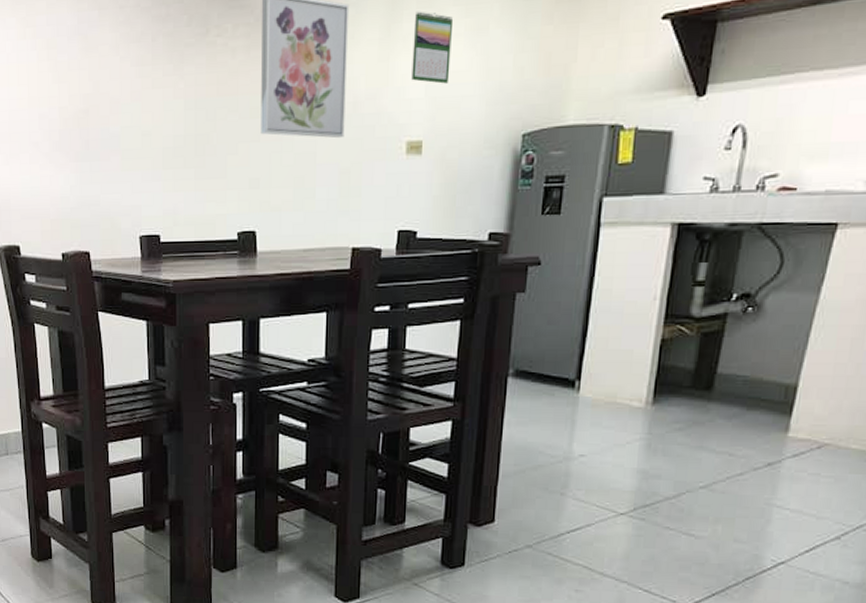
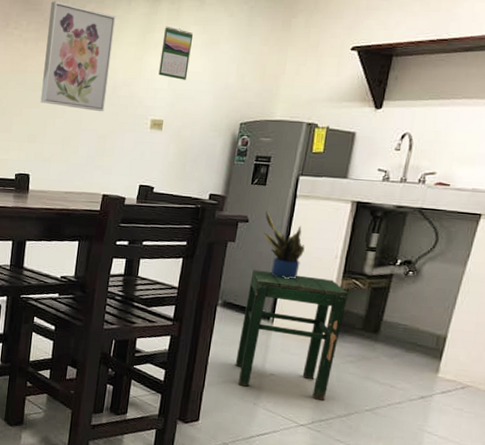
stool: none [535,325,672,481] -> present [235,269,348,401]
potted plant: none [561,248,614,333] -> present [263,211,305,279]

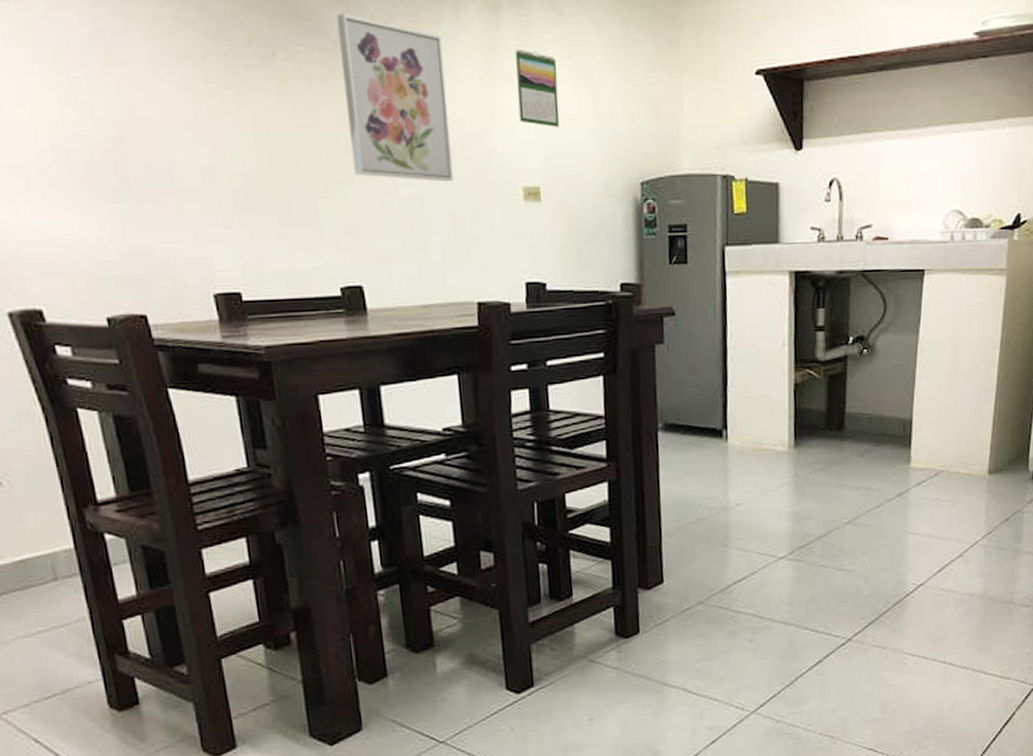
stool: present [235,269,348,401] -> none [691,373,804,527]
potted plant: present [263,211,305,279] -> none [693,297,747,382]

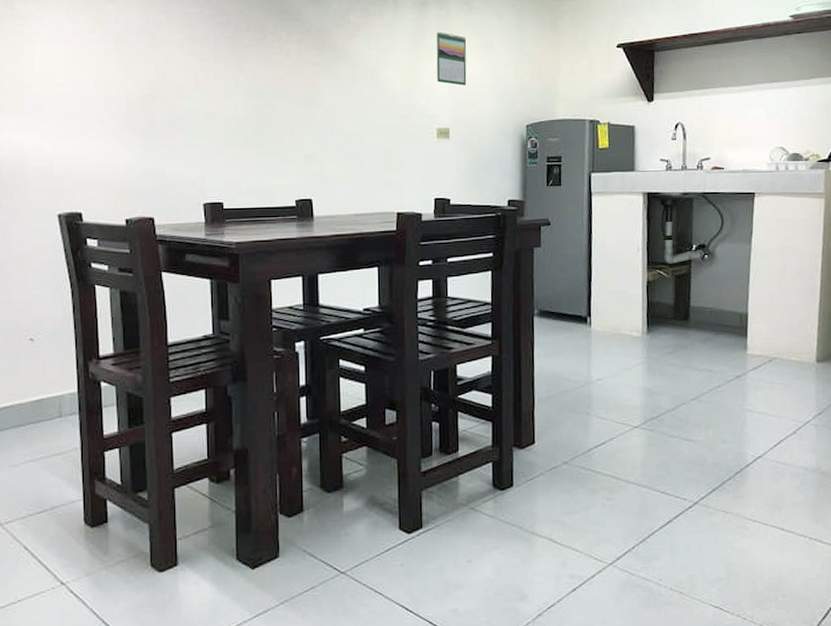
wall art: present [336,14,454,182] -> none [310,10,385,125]

